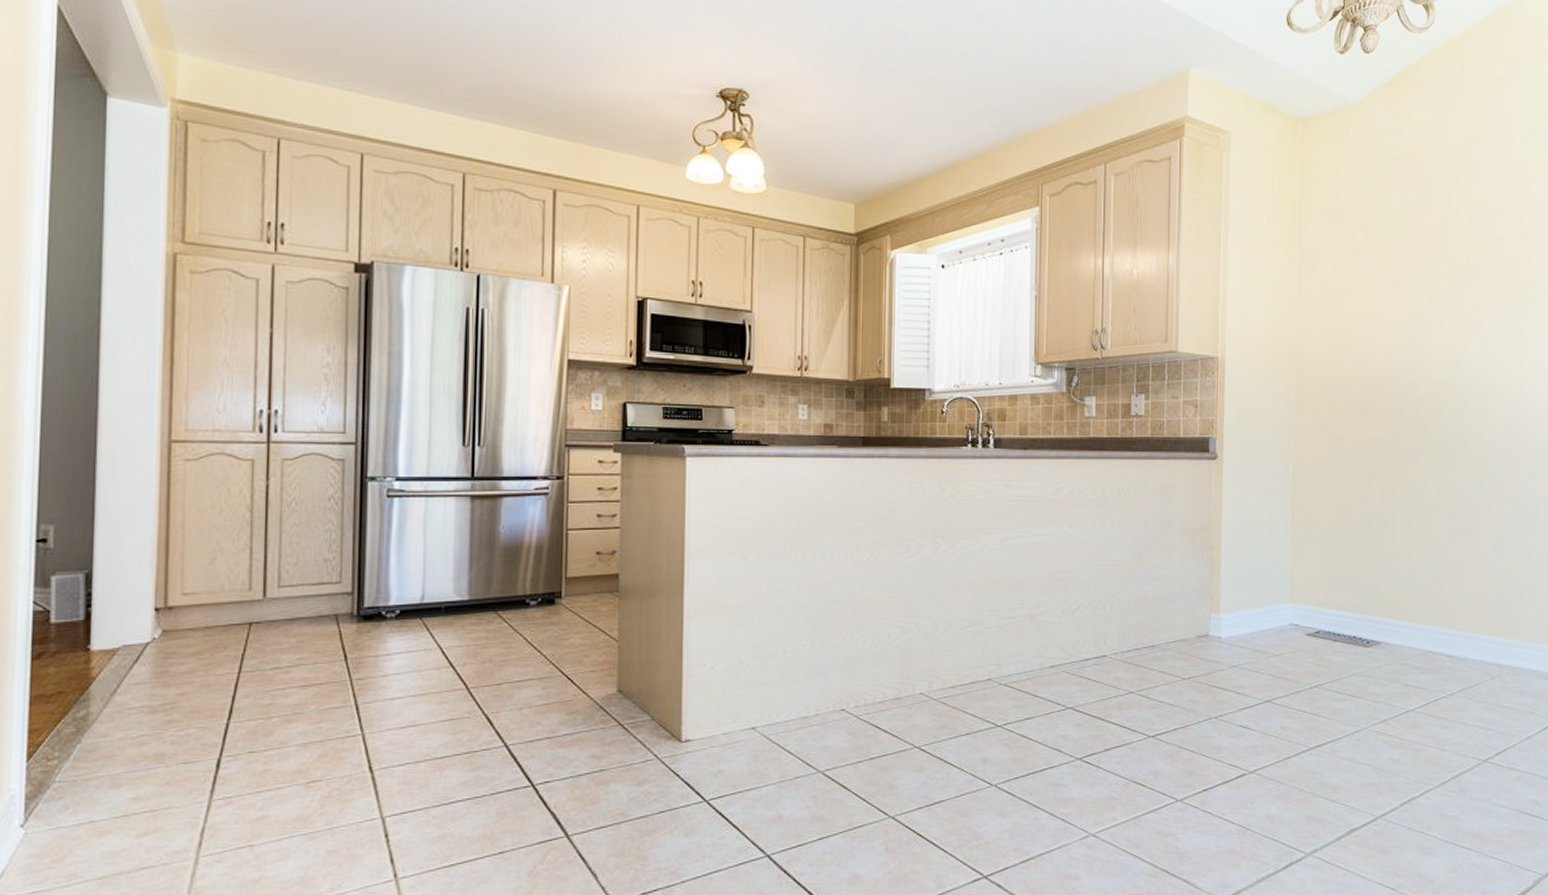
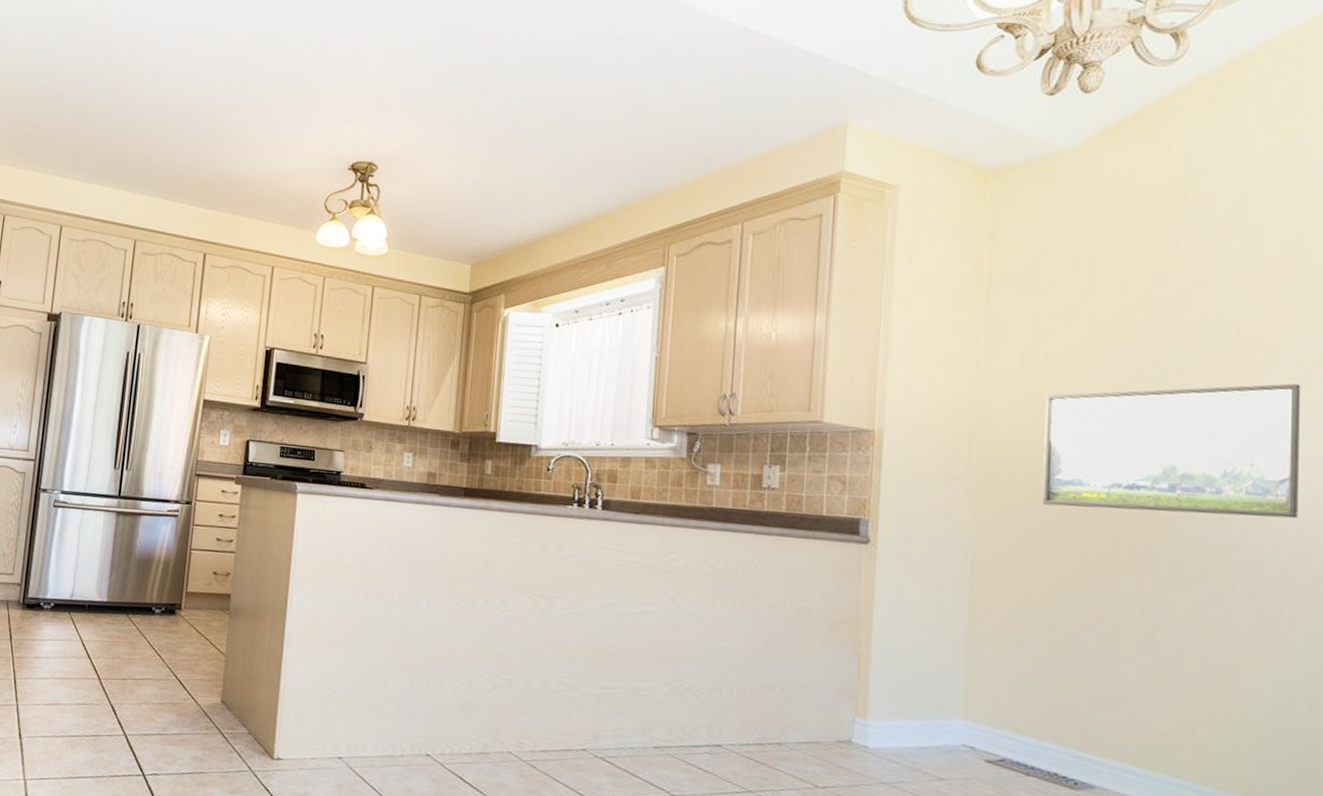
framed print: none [1341,303,1508,414] -> present [1042,383,1301,519]

